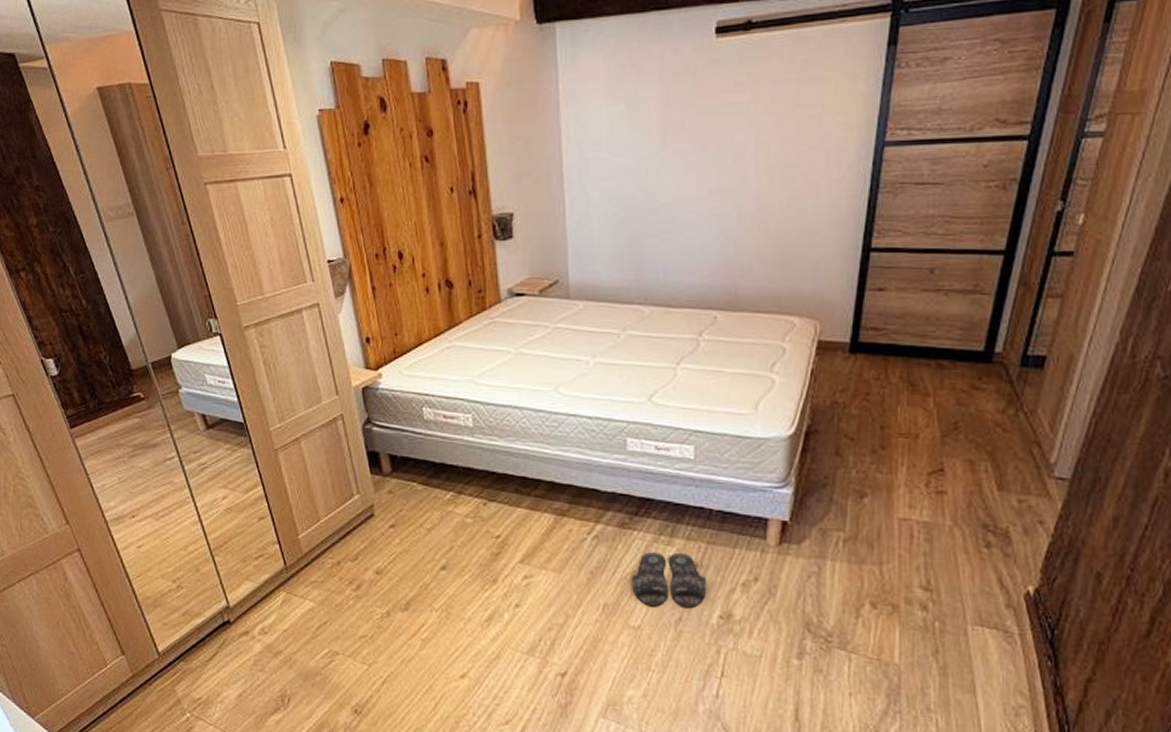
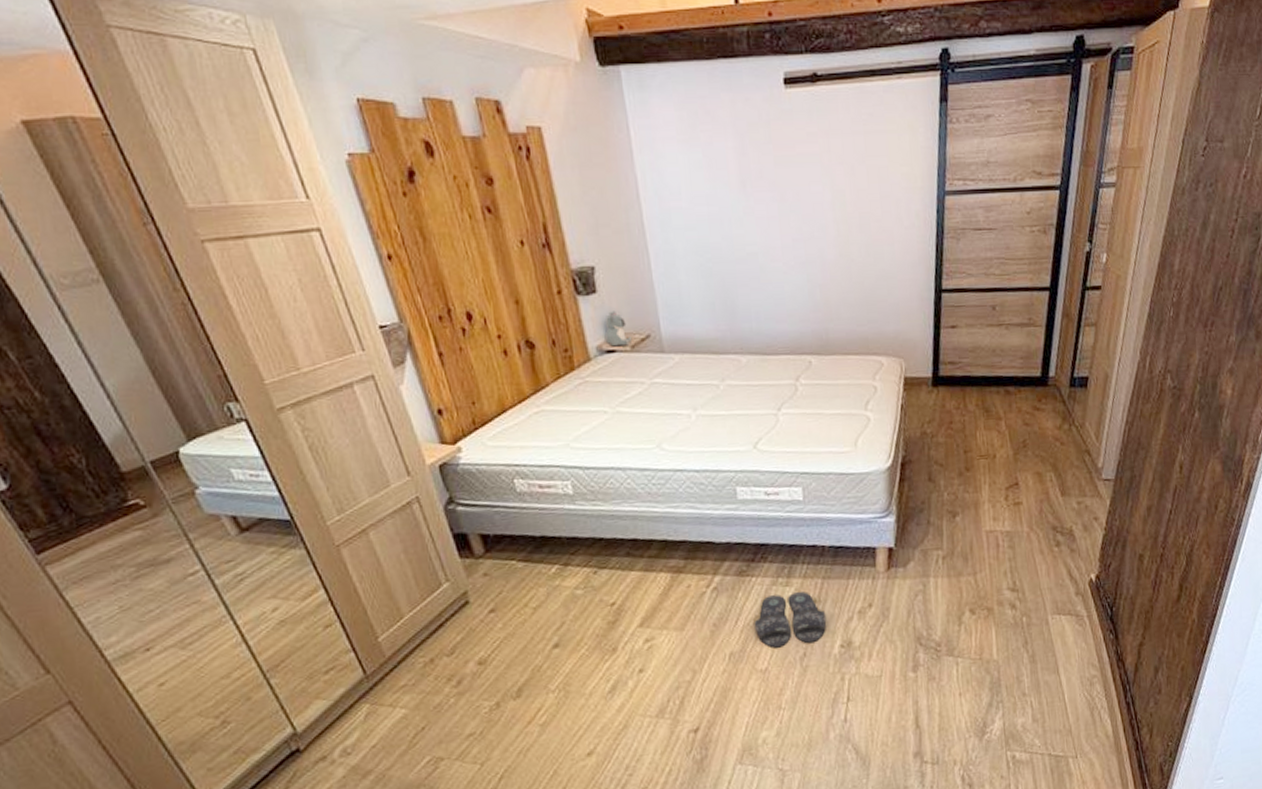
stuffed animal: none [517,256,541,290] -> present [605,310,633,347]

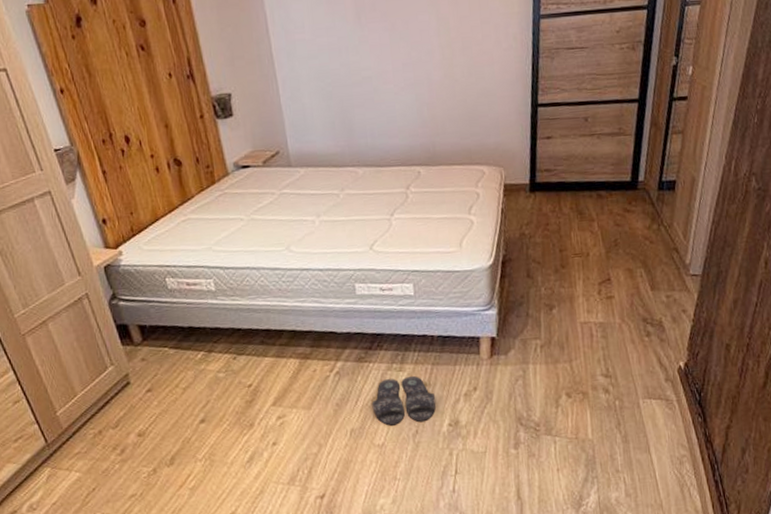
stuffed animal: present [605,310,633,347] -> none [240,131,264,163]

